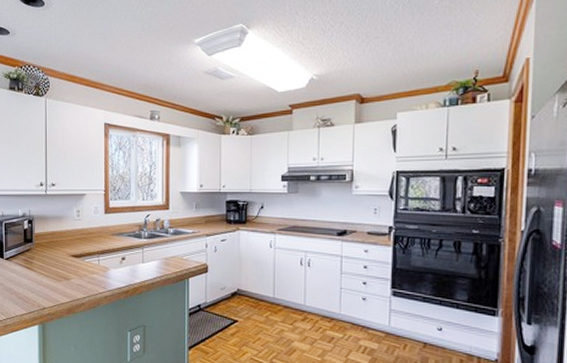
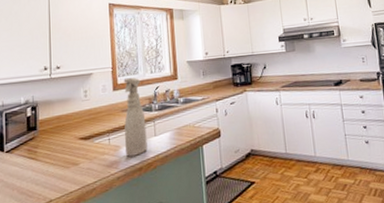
spray bottle: none [113,202,135,279] -> present [123,77,148,157]

